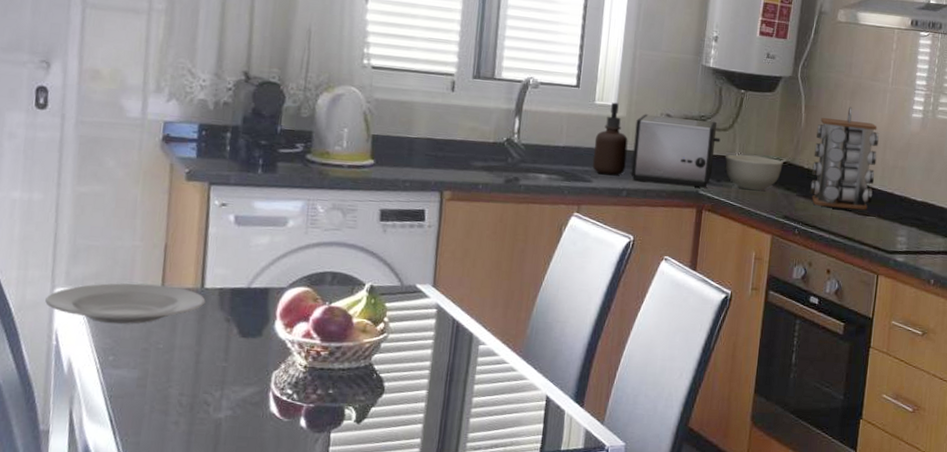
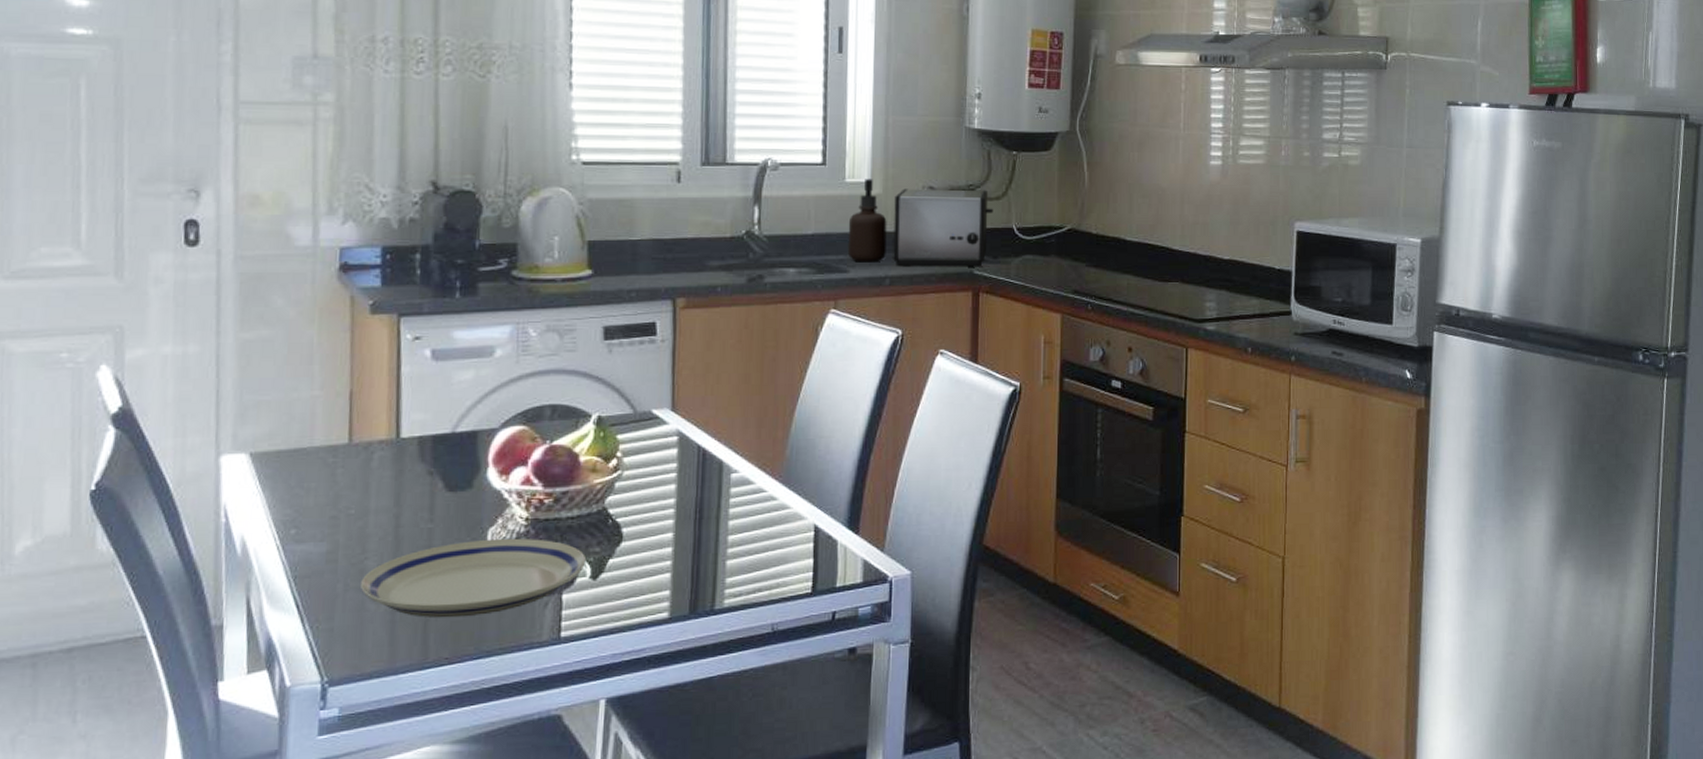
plate: present [45,283,206,324] -> none [209,439,403,491]
plate: none [164,380,353,444] -> present [361,538,587,618]
bowl: present [725,154,783,191] -> none [1000,225,1068,265]
spice rack: present [810,106,879,211] -> none [1101,159,1174,277]

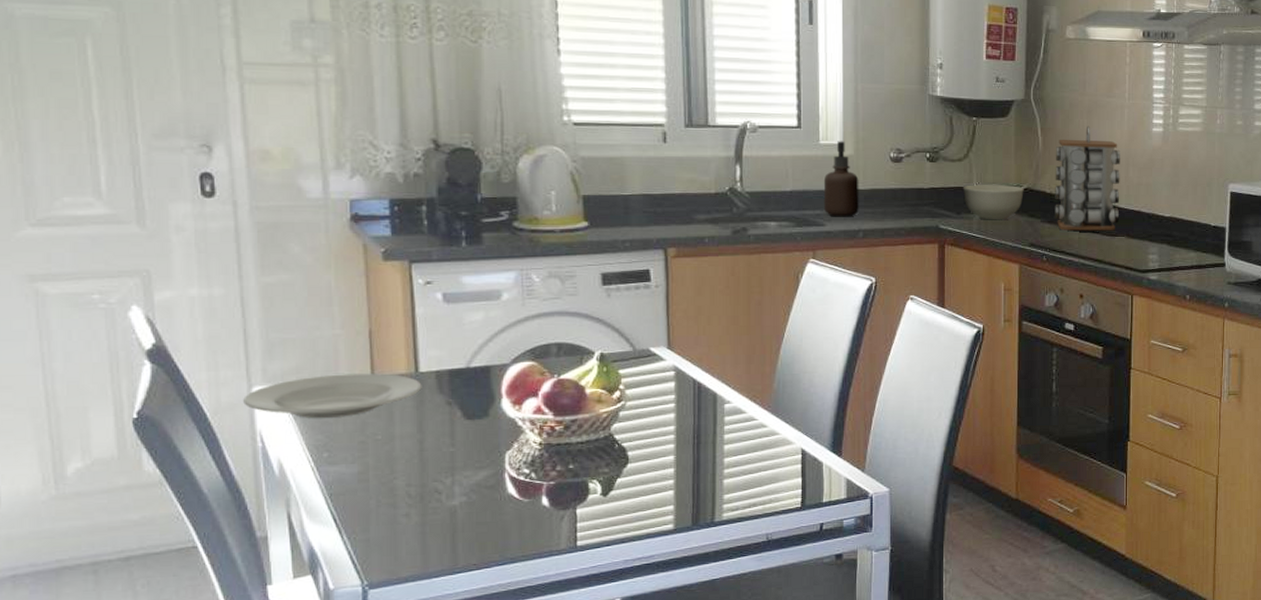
plate: none [209,439,403,491] -> present [243,373,422,419]
plate: present [361,538,587,618] -> none [392,460,597,530]
toaster: present [893,188,994,267] -> none [865,150,956,222]
bowl: none [1000,225,1068,265] -> present [962,185,1024,220]
spice rack: none [1101,159,1174,277] -> present [1055,125,1120,232]

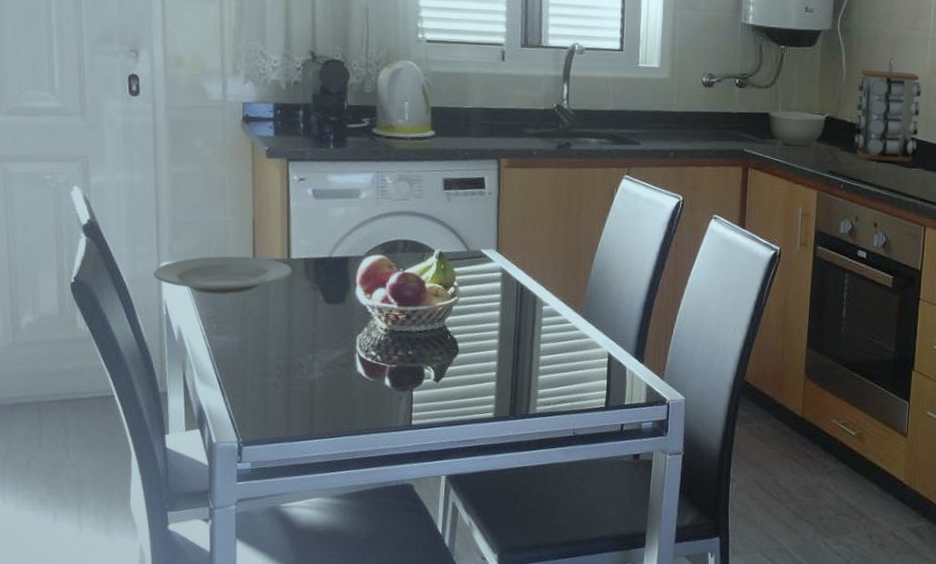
soap dispenser: present [823,141,859,217] -> none [640,64,673,137]

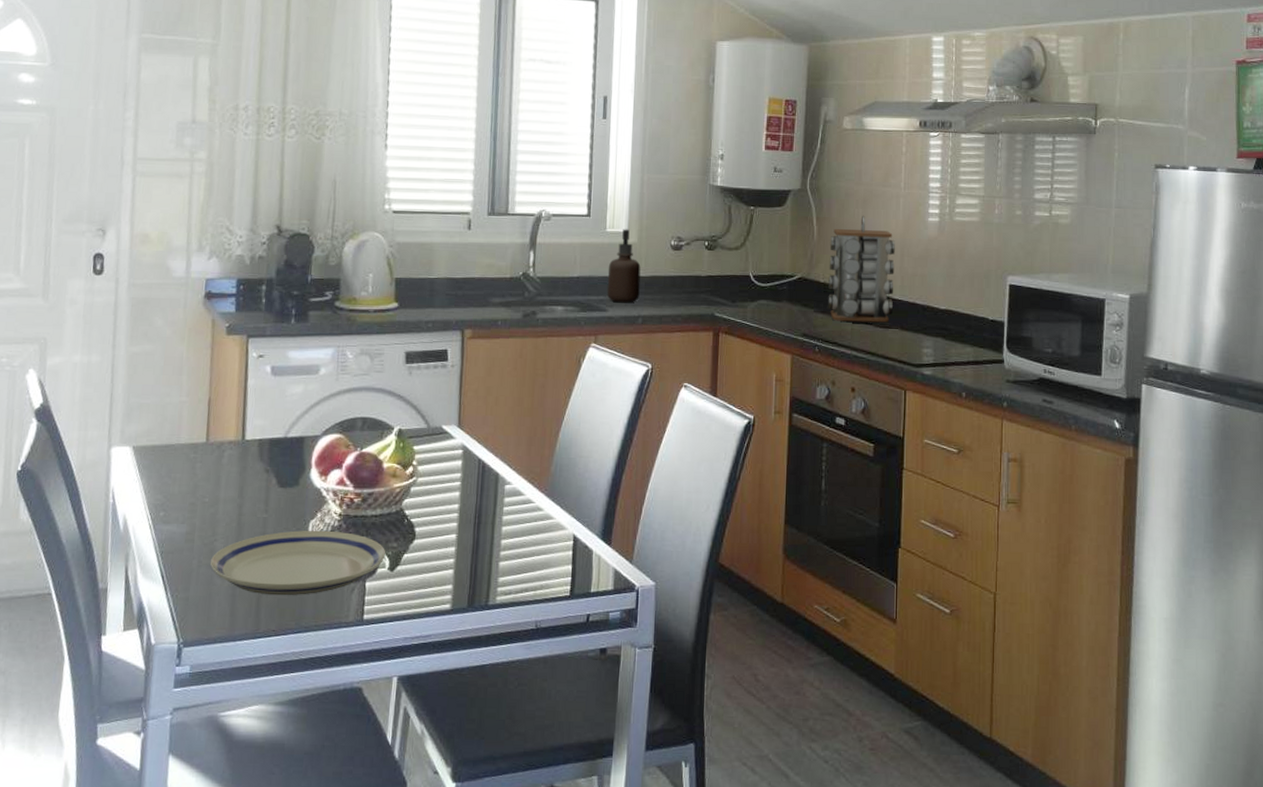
plate: present [154,256,293,294] -> none [103,438,247,480]
plate: none [264,343,431,402] -> present [210,530,386,596]
soap dispenser: none [640,64,673,137] -> present [607,229,641,303]
bowl: present [768,111,826,147] -> none [738,273,798,310]

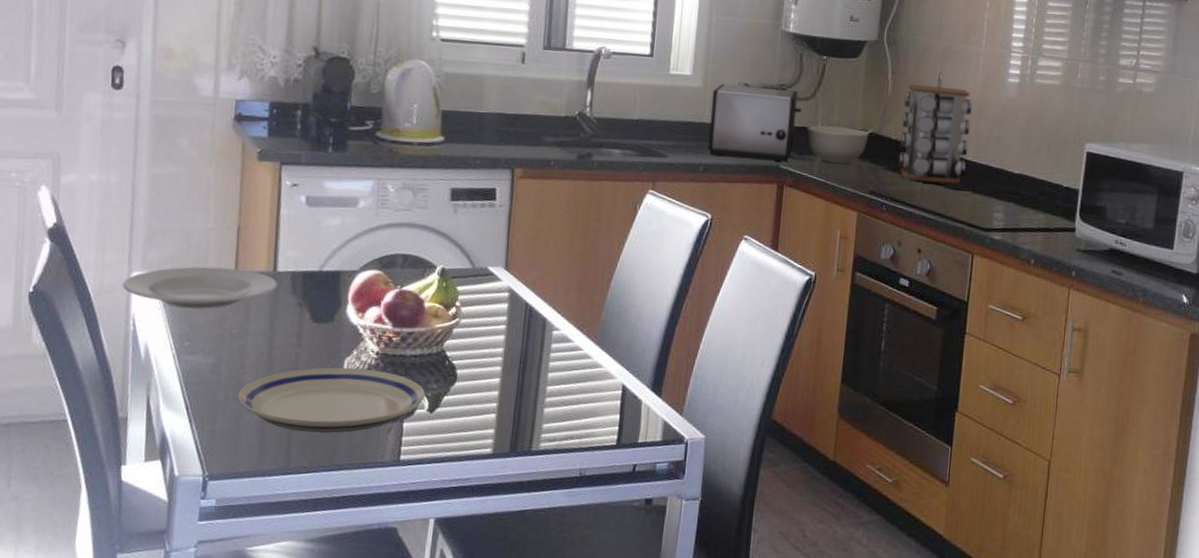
plate: none [103,438,247,480] -> present [122,266,278,309]
soap dispenser: present [607,229,641,303] -> none [668,72,705,150]
toaster: none [645,238,733,310] -> present [707,83,802,162]
bowl: none [738,273,798,310] -> present [806,125,869,165]

